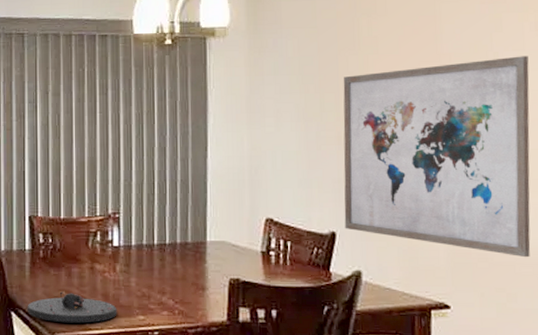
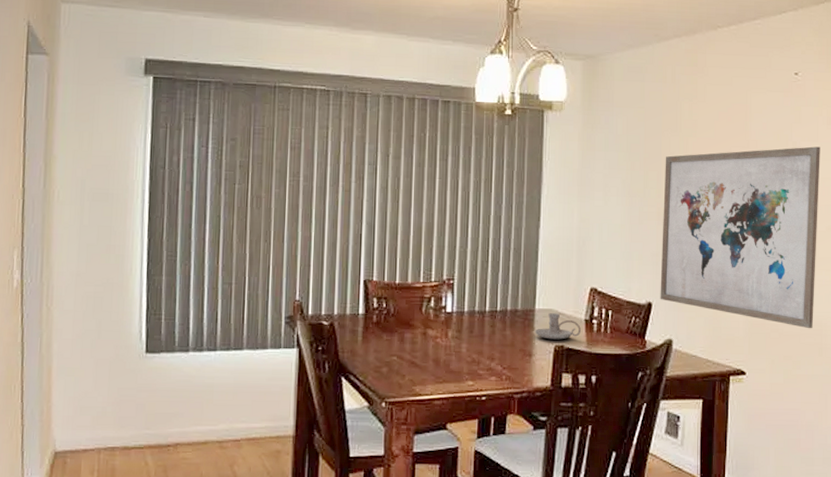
plate: present [27,291,117,324] -> none [358,357,447,389]
candle holder: none [207,245,257,273] -> present [534,313,581,340]

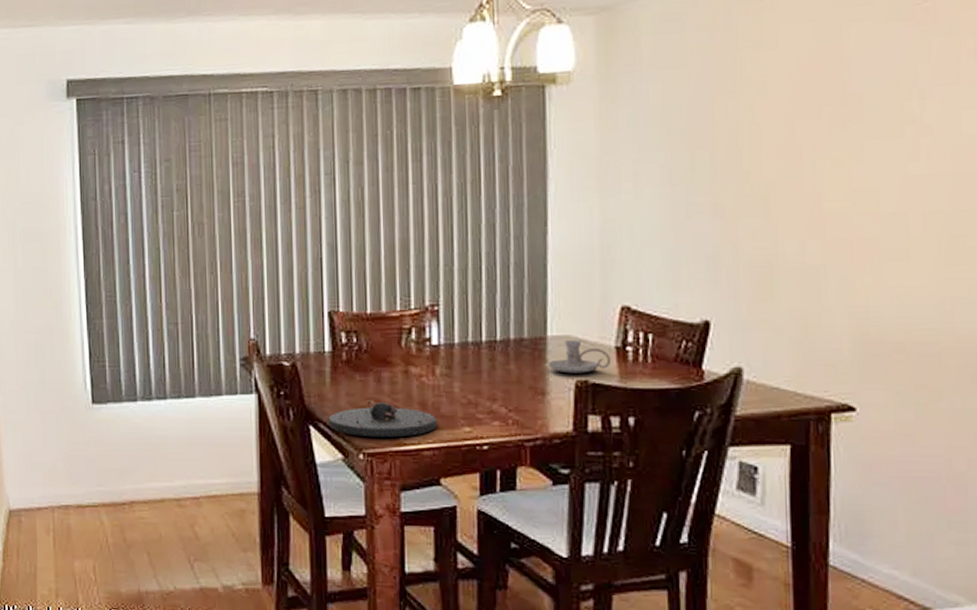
plate: none [358,357,447,389] -> present [328,400,438,438]
wall art: present [660,146,820,329] -> none [720,91,966,347]

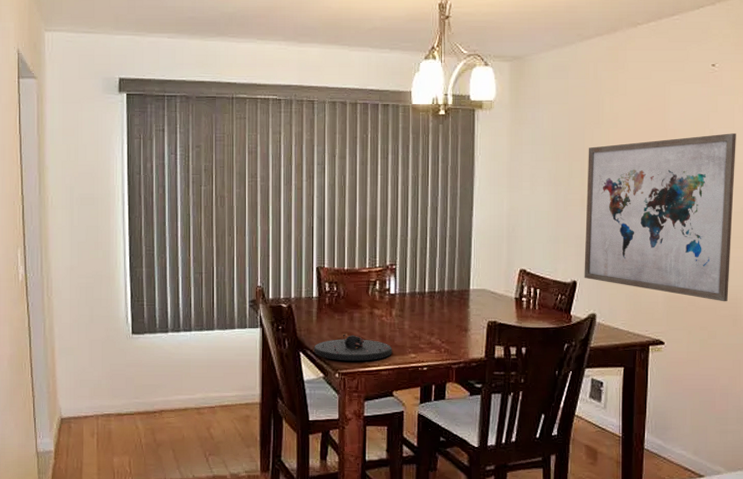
candle holder: present [547,340,611,374] -> none [469,293,512,316]
wall art: none [720,91,966,347] -> present [584,133,736,302]

